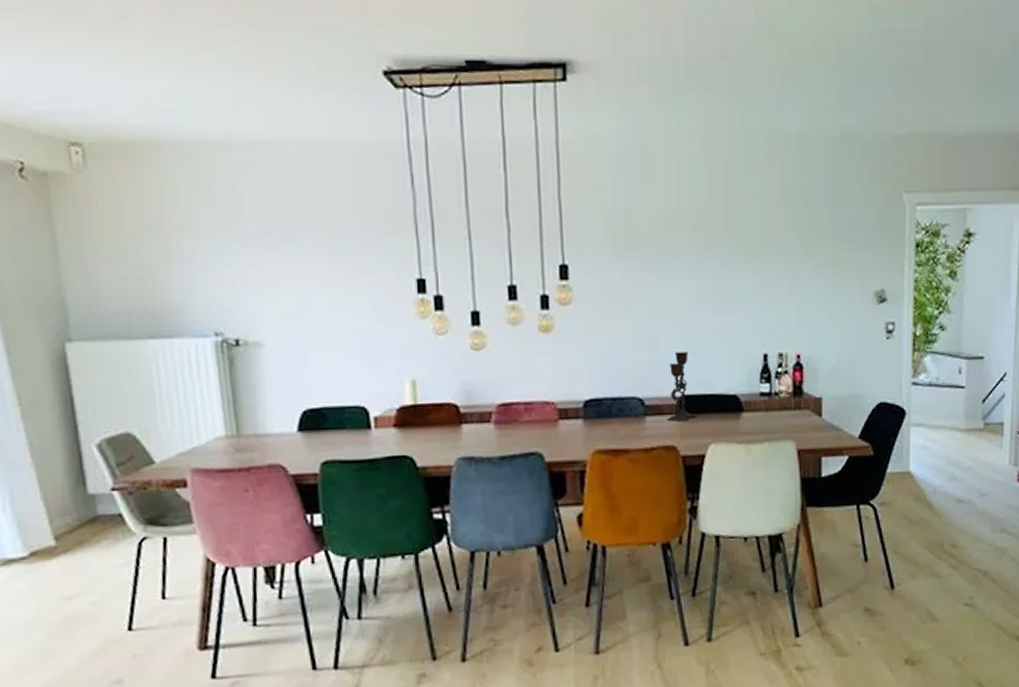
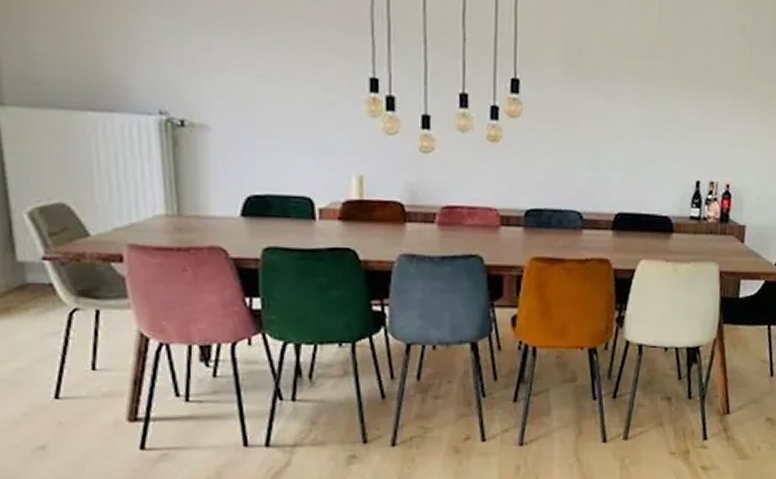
candlestick: present [666,352,696,422] -> none [601,172,630,237]

